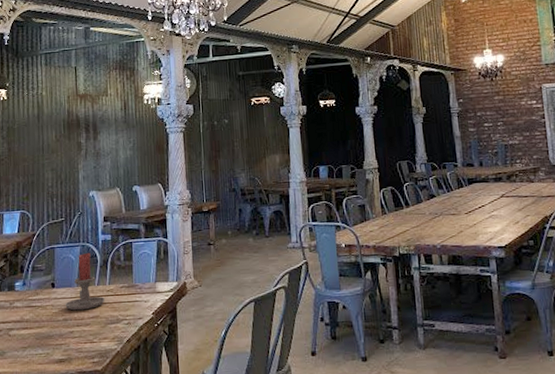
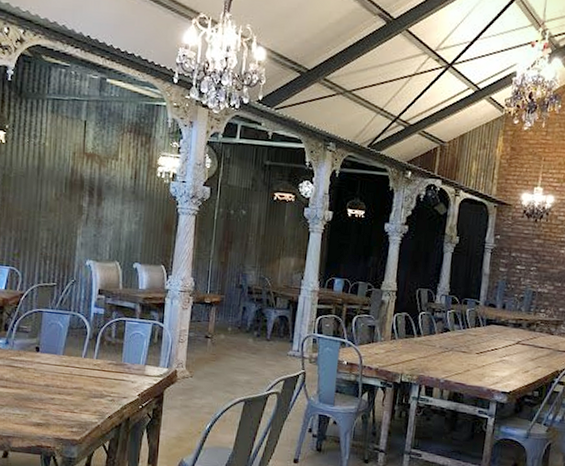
candle holder: present [65,252,105,311] -> none [48,322,90,380]

